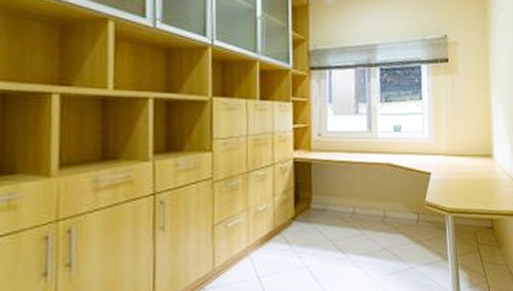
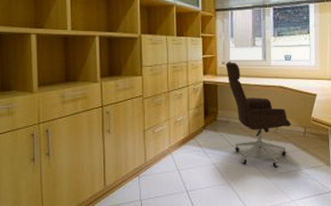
office chair: none [322,132,402,267] -> present [225,61,291,168]

